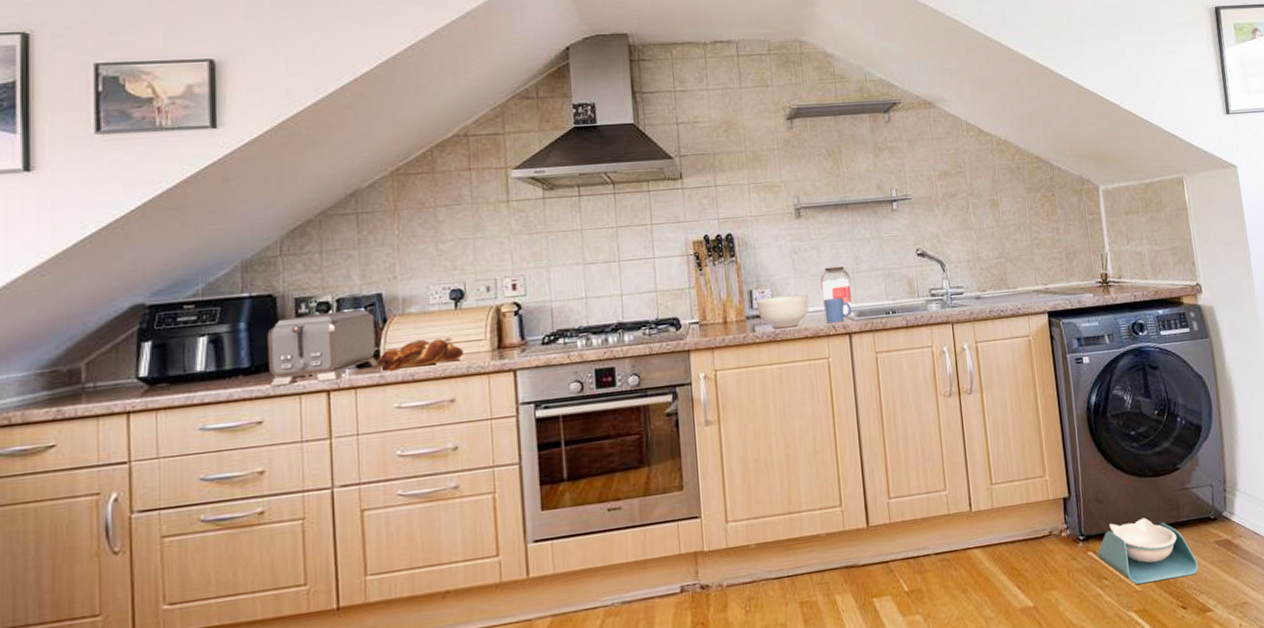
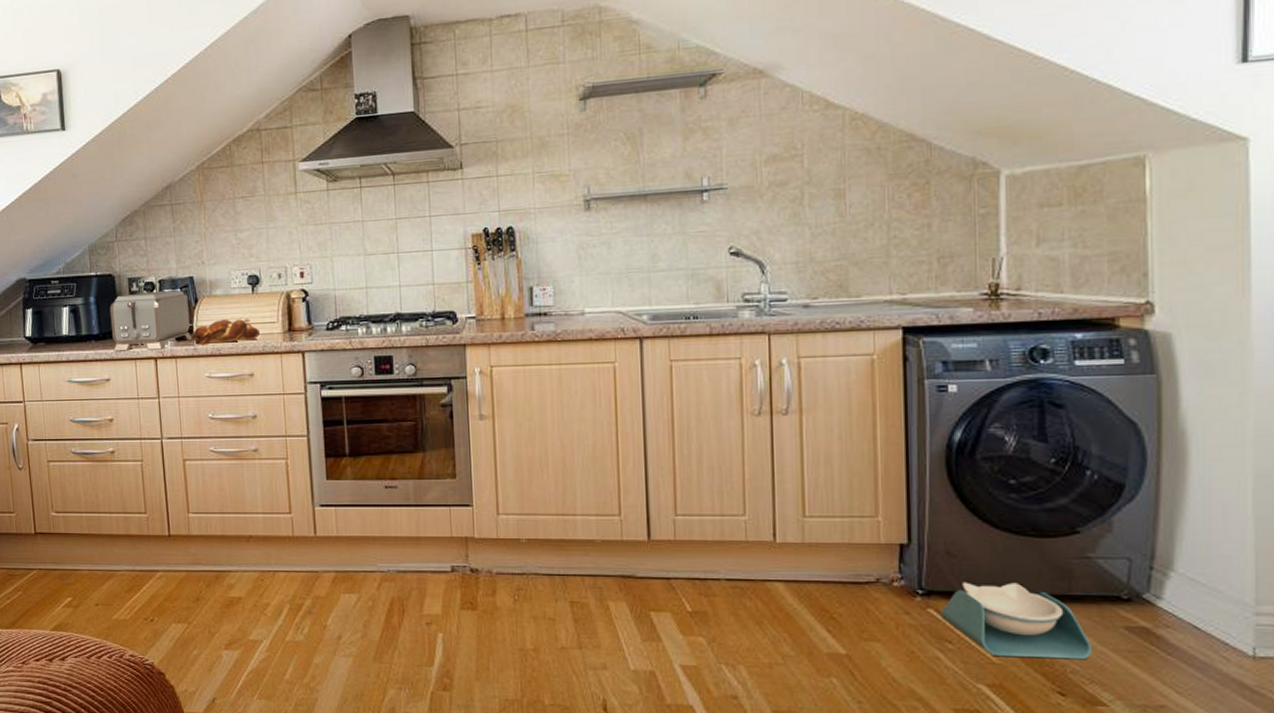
bowl: present [755,294,810,329] -> none [536,293,597,328]
jar: present [820,266,852,315] -> none [610,264,646,318]
mug: present [824,297,852,325] -> none [612,298,645,327]

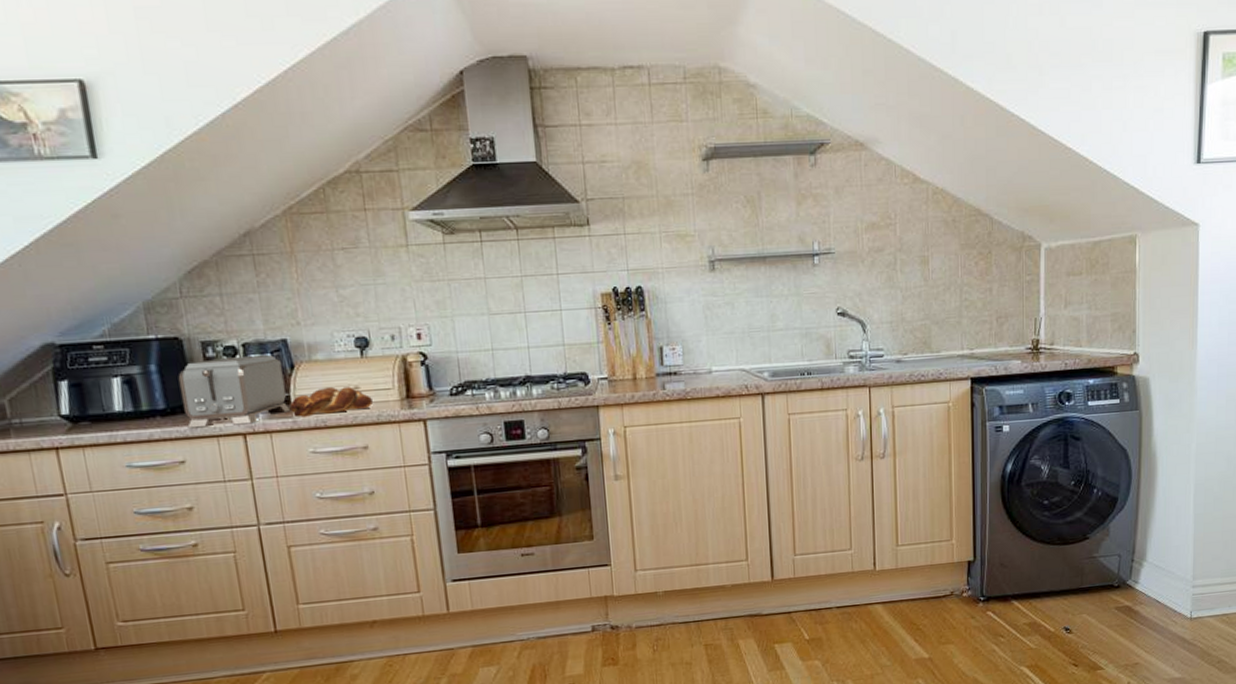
pet bowl: present [941,582,1093,660] -> none [996,582,1096,643]

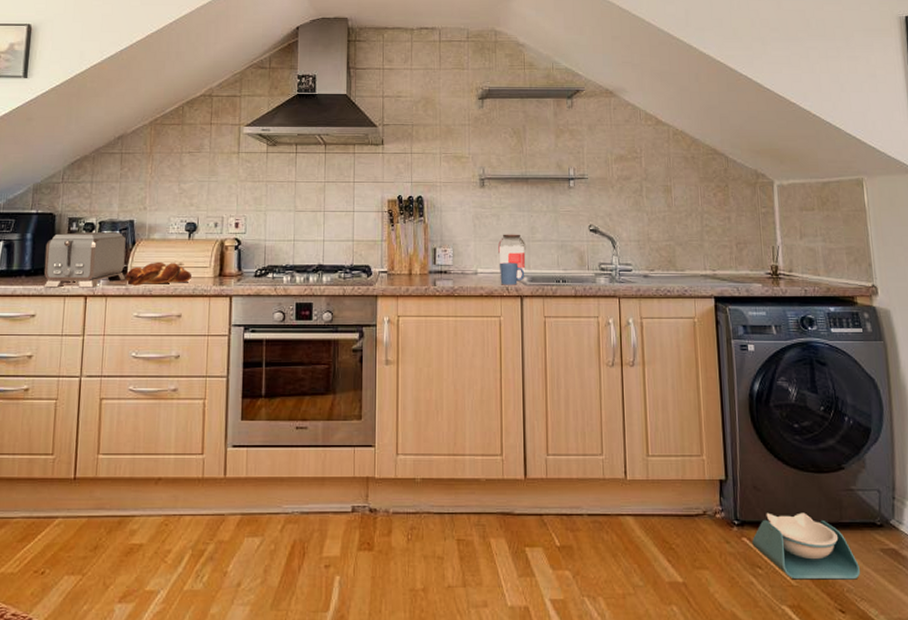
jar: none [734,323,767,375] -> present [498,234,527,279]
mug: none [737,356,766,385] -> present [500,263,525,287]
pet bowl: none [996,582,1096,643] -> present [752,512,861,580]

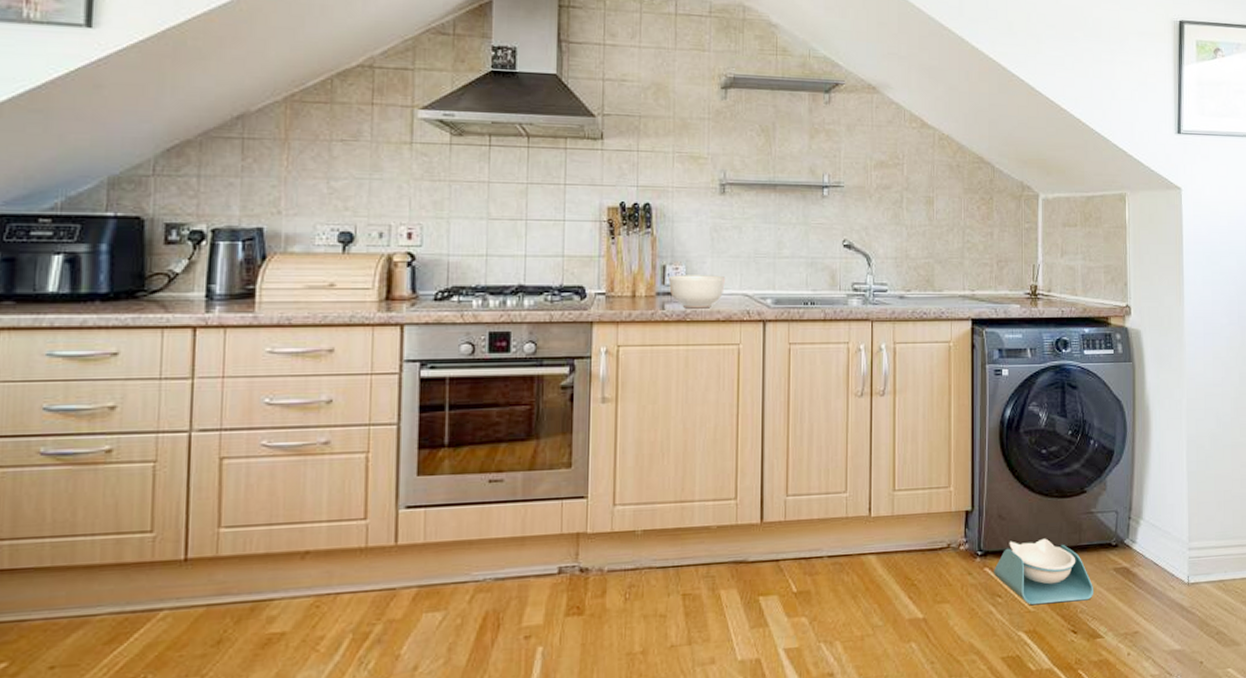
toaster: present [44,232,126,288] -> none [129,243,252,317]
bread loaf: present [126,261,191,287] -> none [253,281,347,314]
bowl: none [438,256,487,285] -> present [668,275,726,309]
jar: present [498,234,527,279] -> none [739,249,772,301]
mug: present [500,263,525,287] -> none [740,282,769,310]

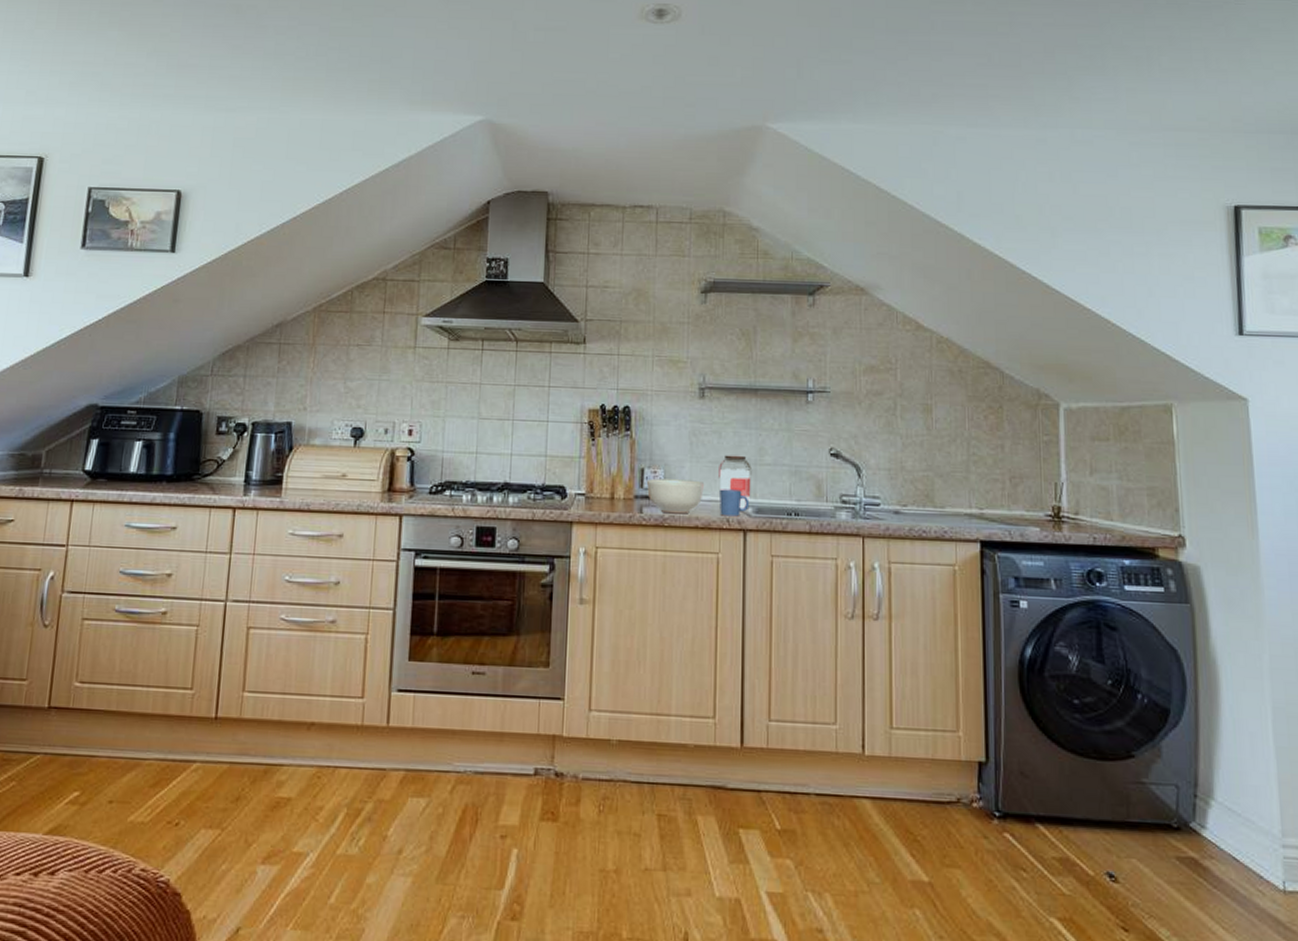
jar: none [739,249,772,301] -> present [719,455,753,509]
mug: none [740,282,769,310] -> present [720,489,750,518]
pet bowl: present [994,538,1094,606] -> none [1016,804,1151,892]

